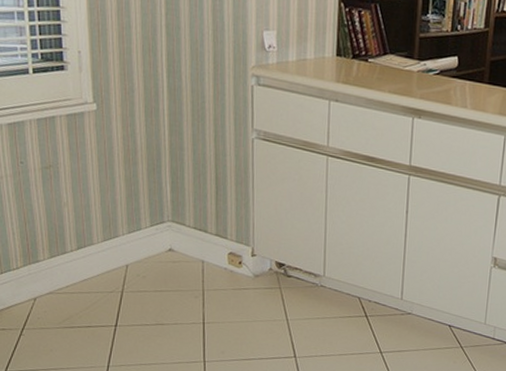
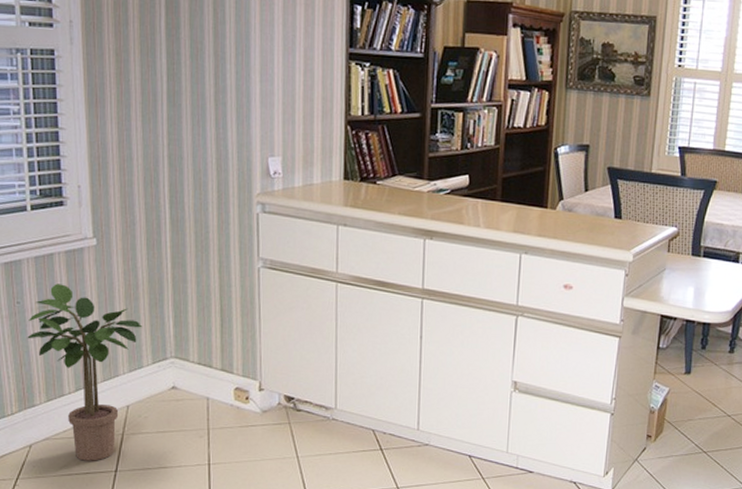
potted plant: none [31,146,141,316] -> present [27,284,143,461]

